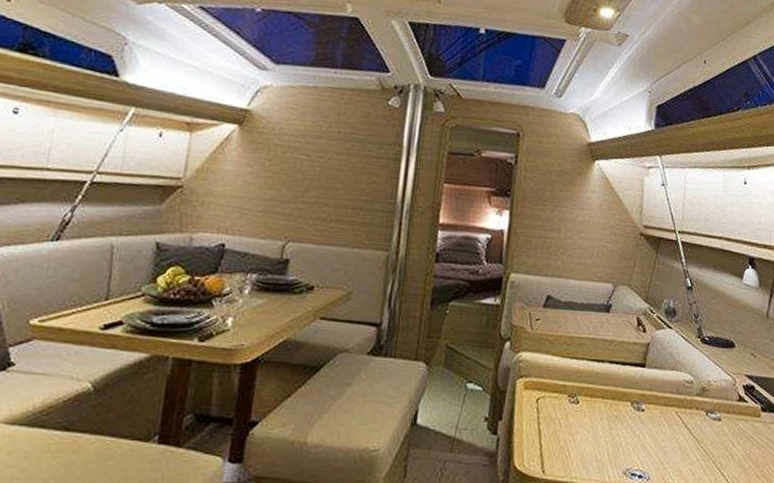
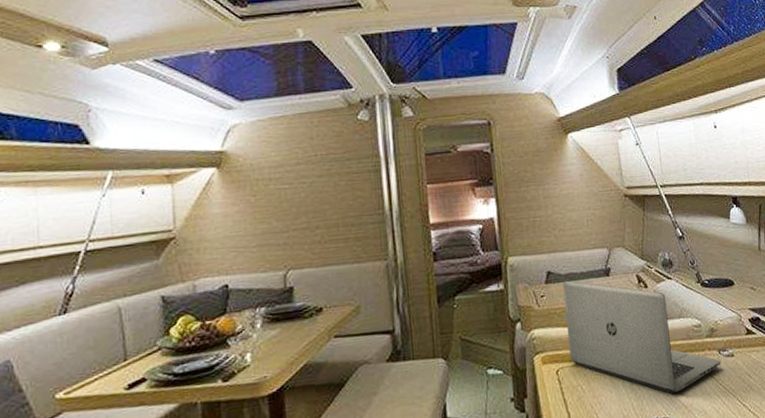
laptop: none [553,308,707,447] -> present [562,280,721,395]

